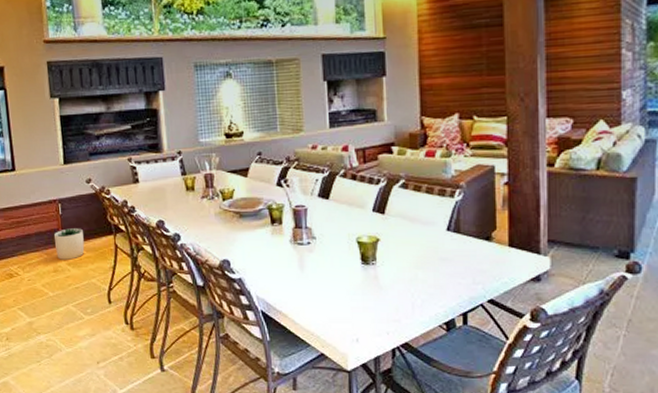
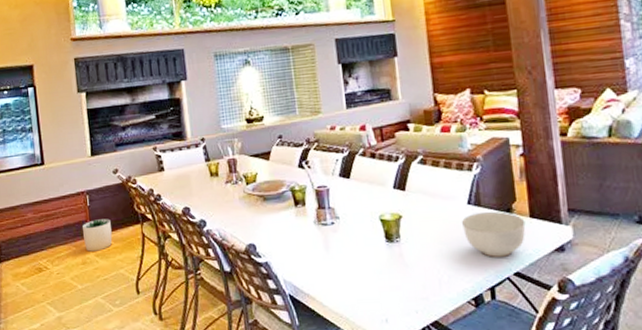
bowl: none [439,239,504,284] -> present [461,212,526,257]

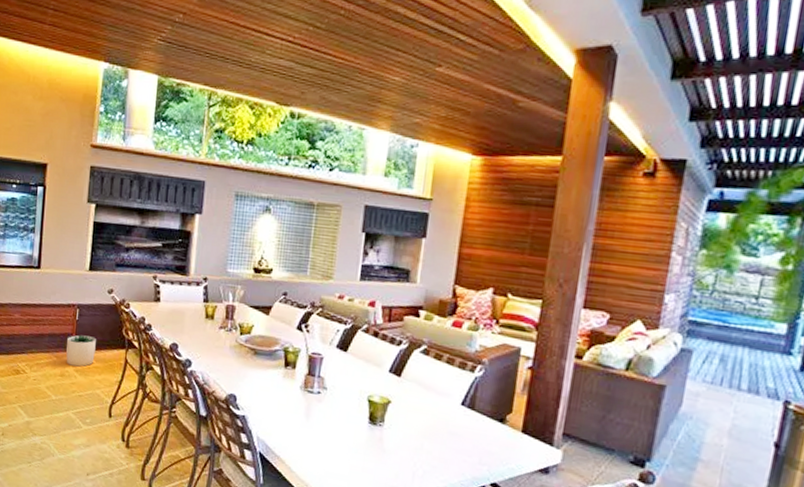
bowl: present [461,212,526,257] -> none [449,415,516,466]

